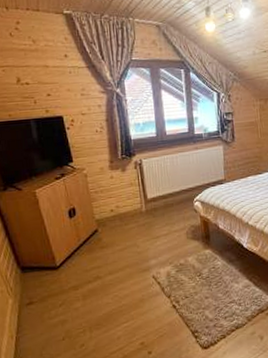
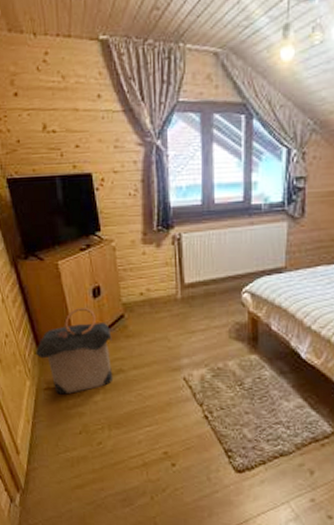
laundry hamper: none [17,227,92,307] -> present [36,308,114,395]

